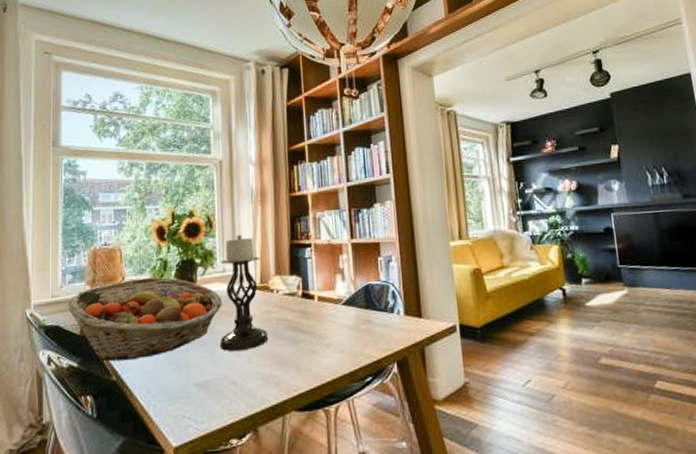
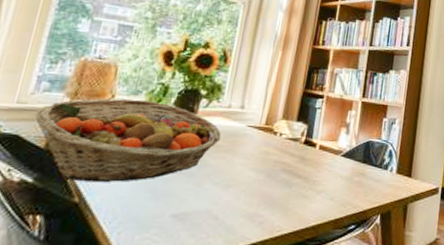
candle holder: present [219,235,269,352] -> none [207,74,271,187]

